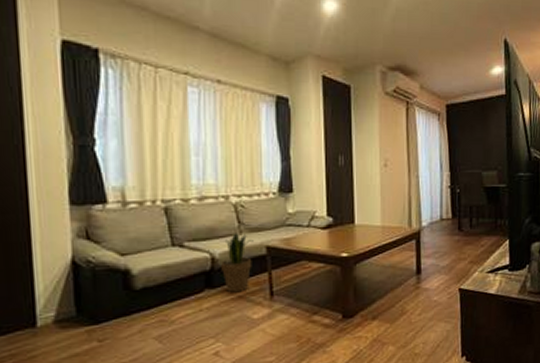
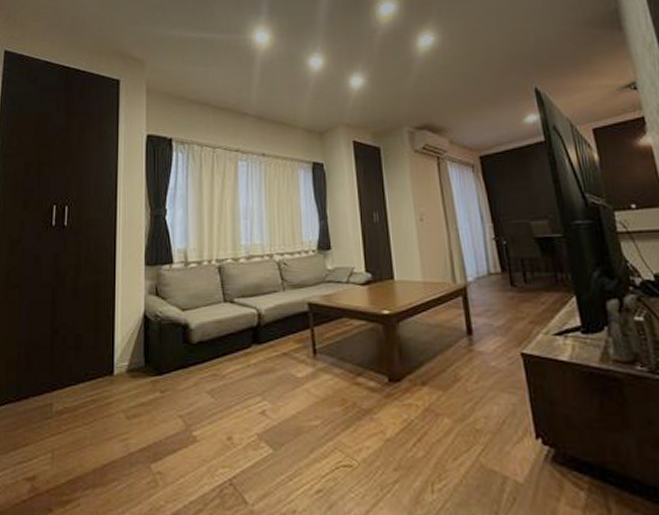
potted plant: present [221,233,253,293] -> none [267,289,296,349]

